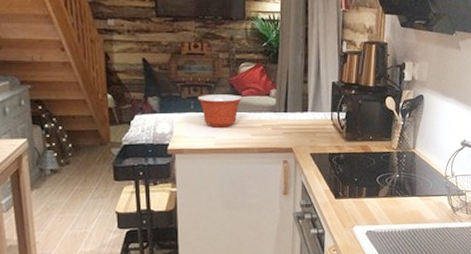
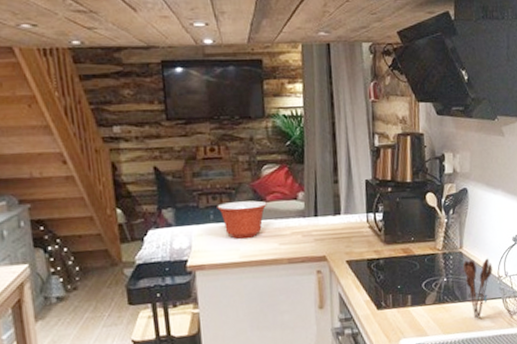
utensil holder: none [415,159,440,213] -> present [463,258,492,319]

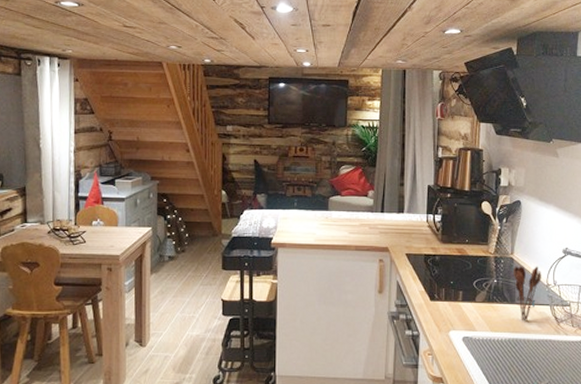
mixing bowl: present [217,200,267,239] -> none [300,194,342,225]

